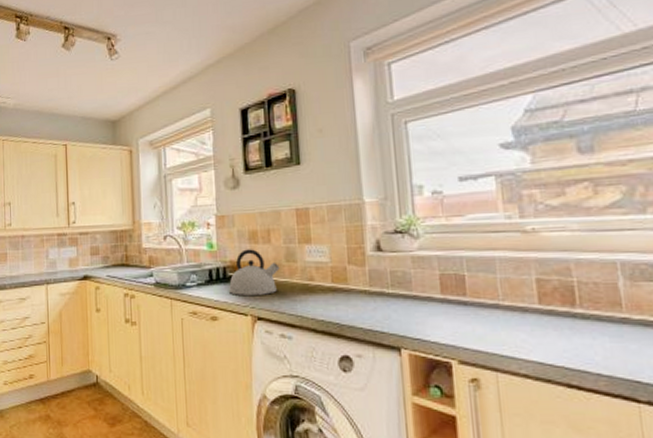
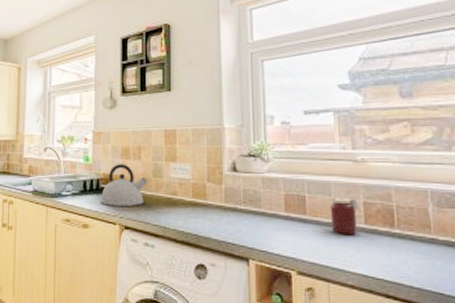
jar: none [495,275,532,317] -> present [330,198,360,234]

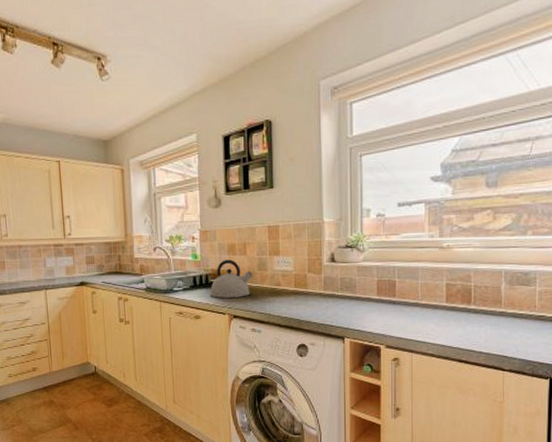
jar: present [330,198,360,234] -> none [417,281,442,312]

